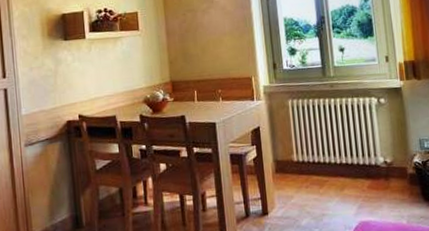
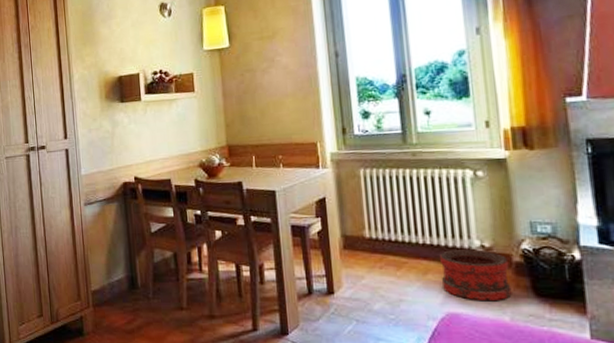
bucket: none [353,165,408,209] -> present [440,249,512,302]

